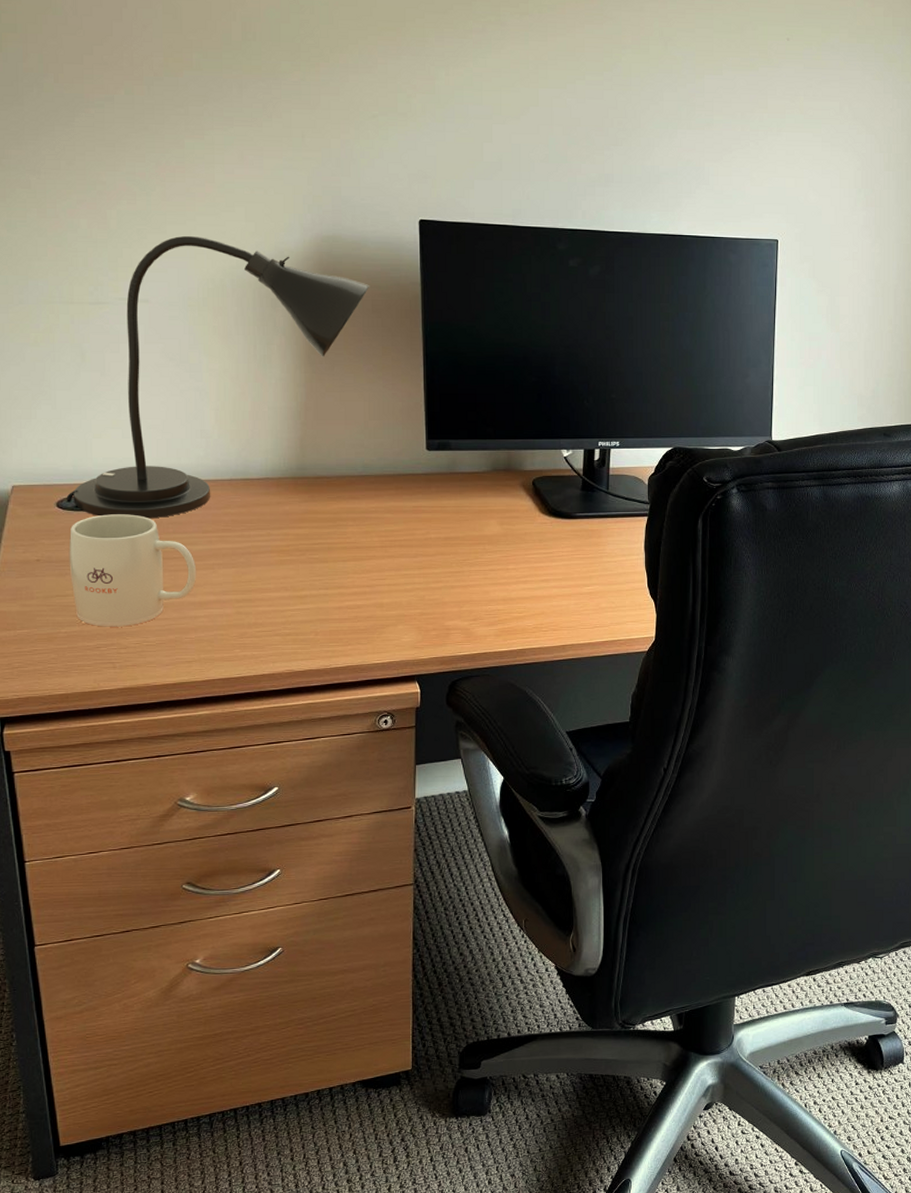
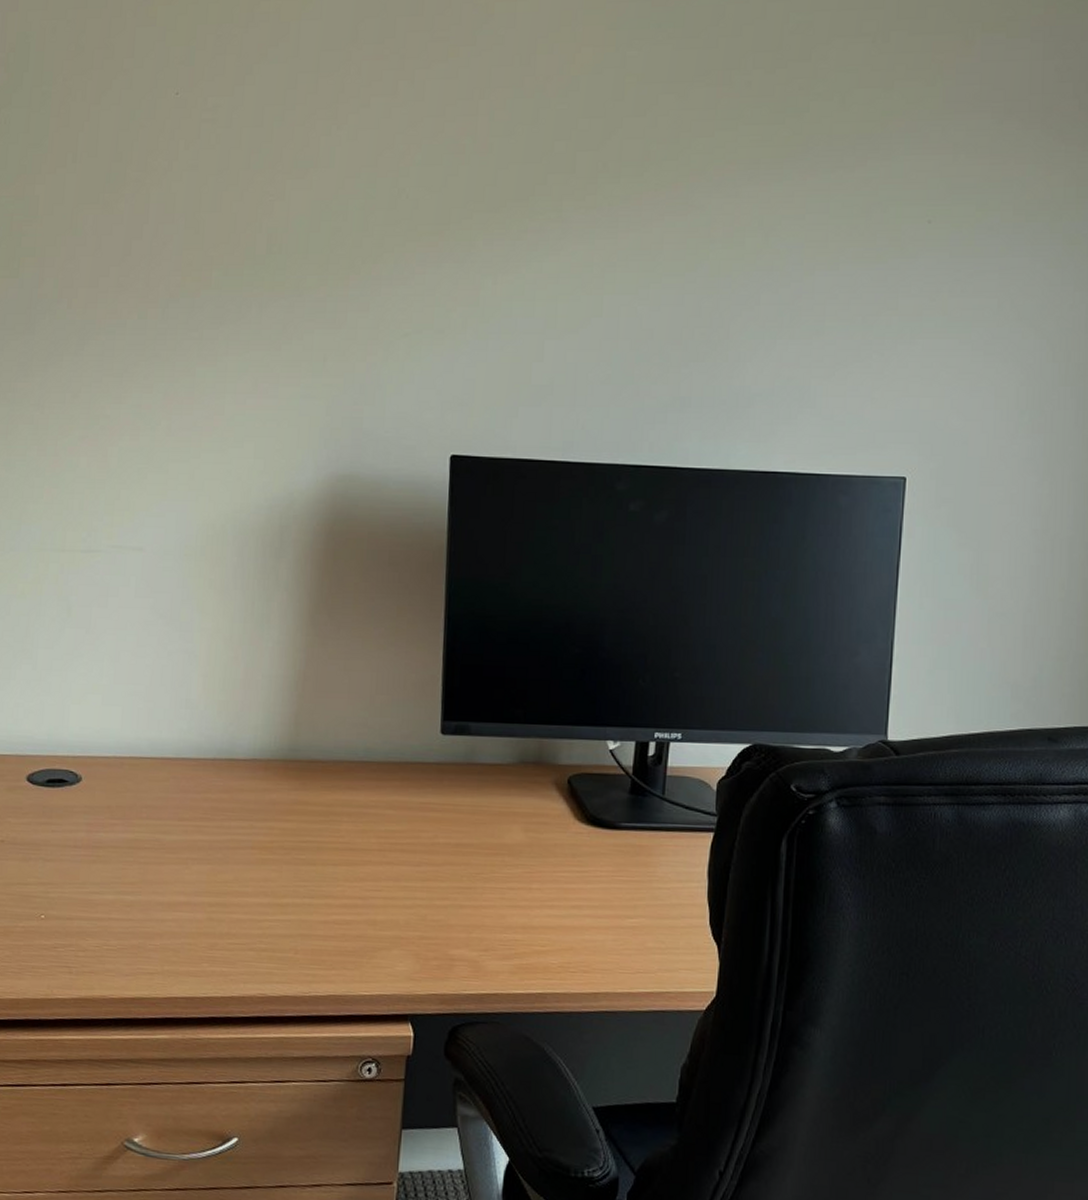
desk lamp: present [66,235,370,519] -> none [37,475,388,800]
mug: present [68,514,197,627] -> none [33,792,169,926]

